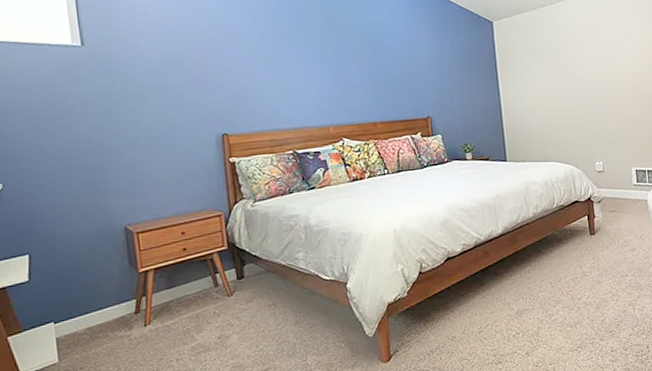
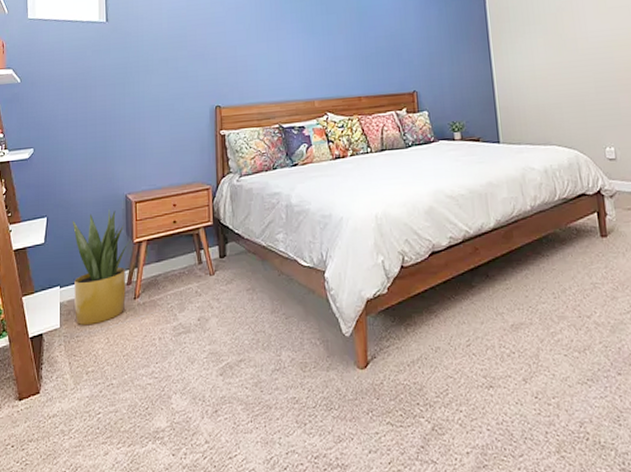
planter: none [61,241,136,358] -> present [72,208,131,326]

